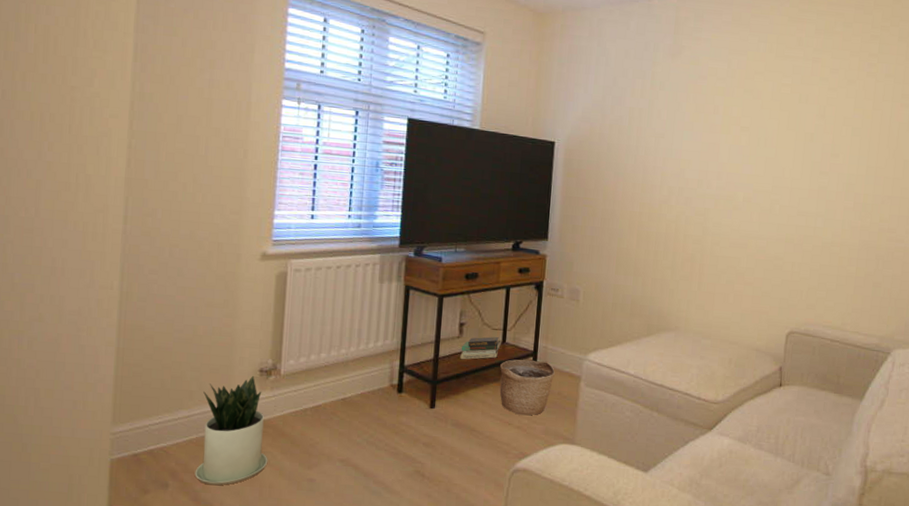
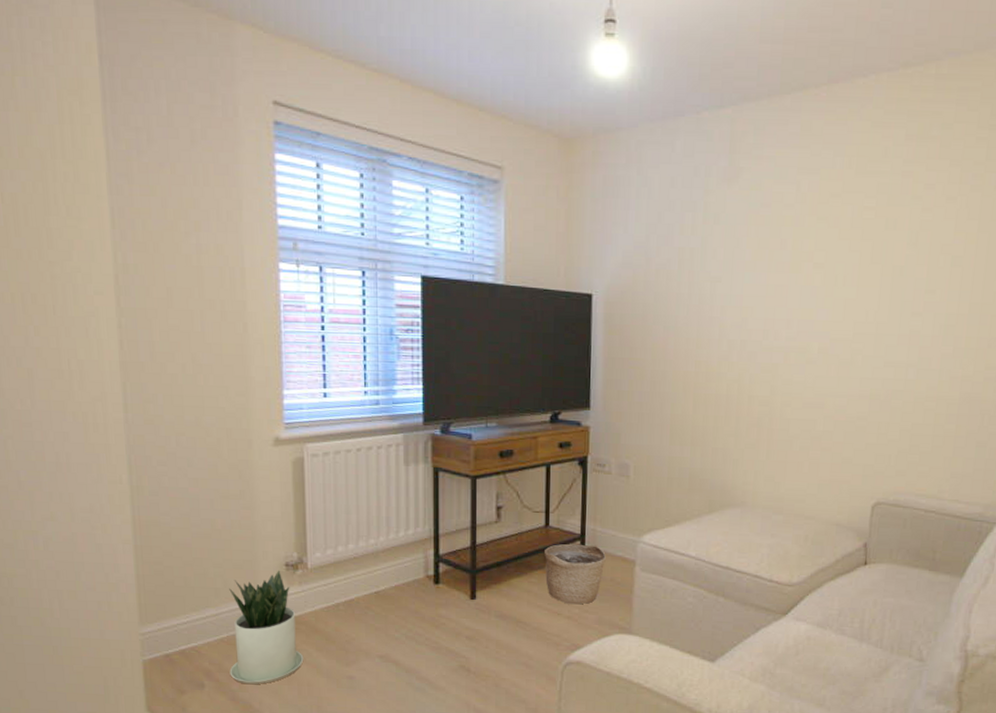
books: present [460,337,501,360] -> none [499,520,544,547]

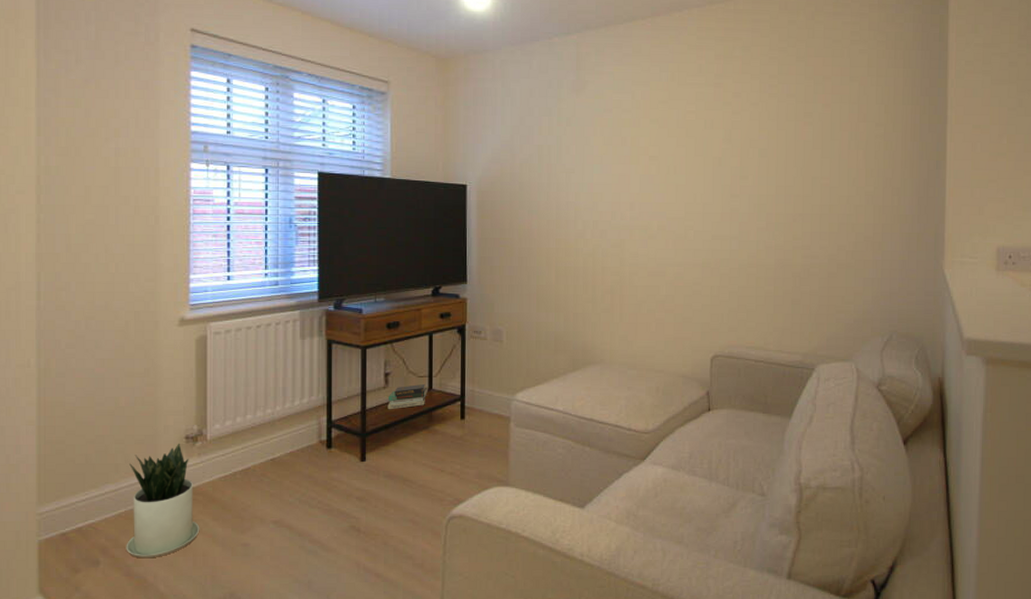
books: none [499,520,544,547] -> present [387,384,428,410]
basket: present [545,543,606,605] -> none [429,404,484,461]

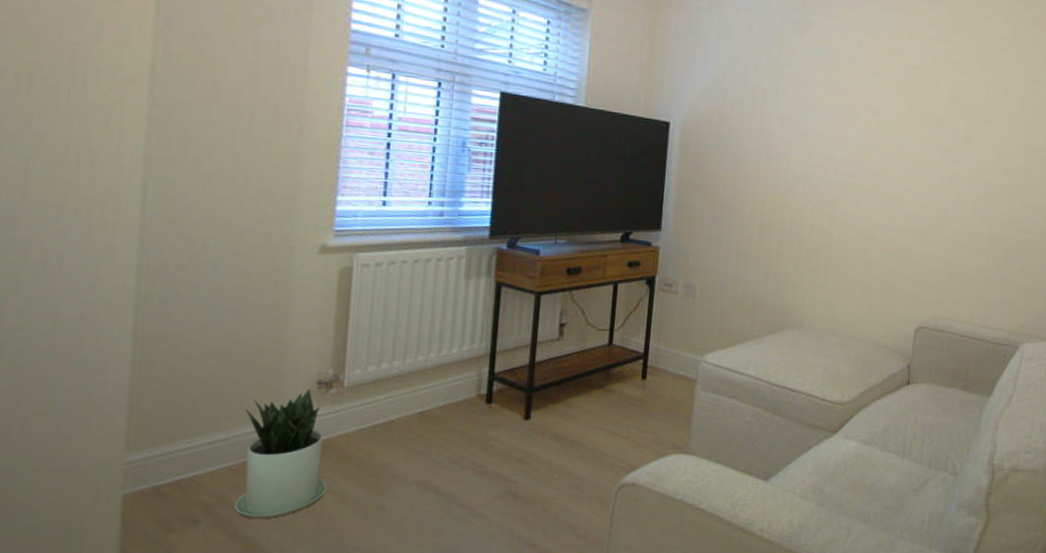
books: present [387,384,428,410] -> none [560,338,608,365]

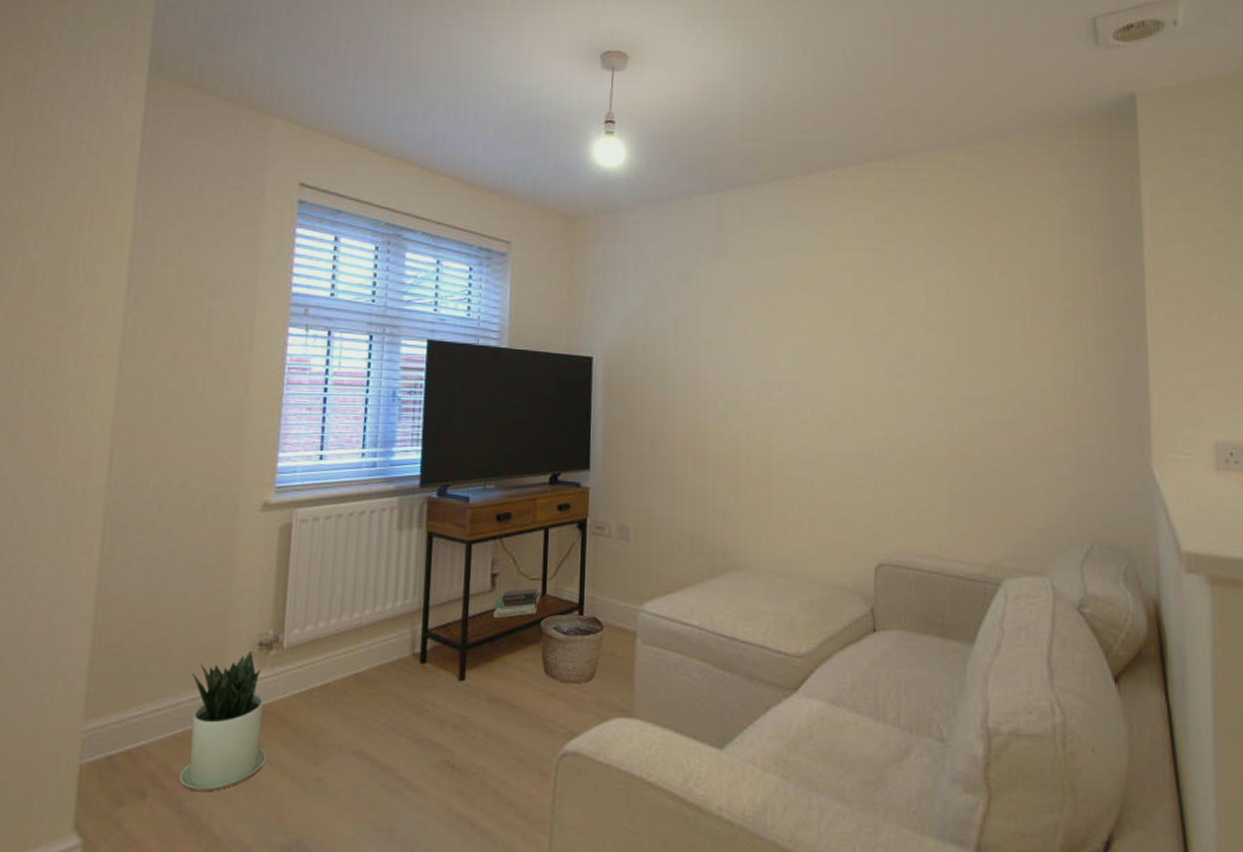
books: none [560,338,608,365] -> present [493,588,541,619]
basket: none [605,362,668,425] -> present [541,614,605,684]

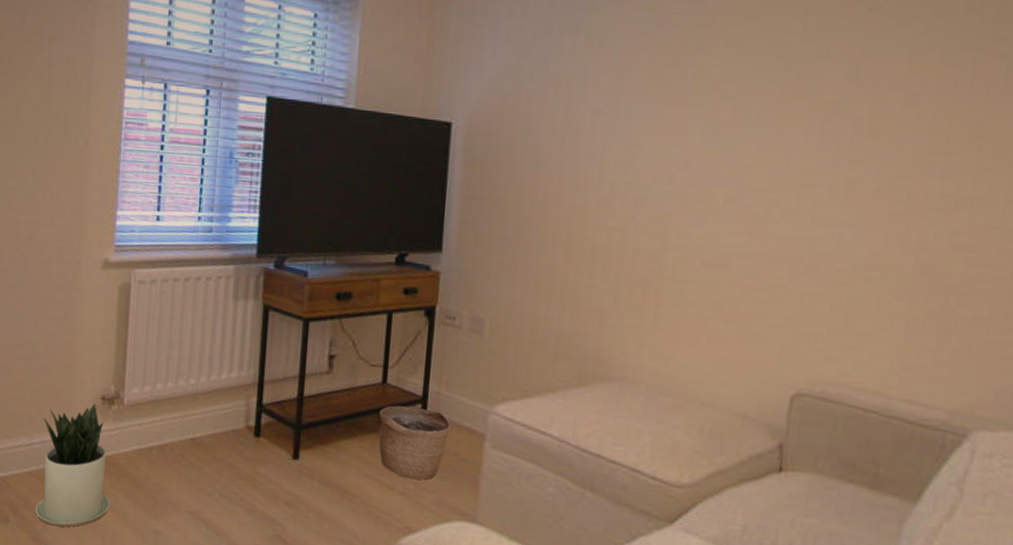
books: present [493,588,541,619] -> none [329,374,381,403]

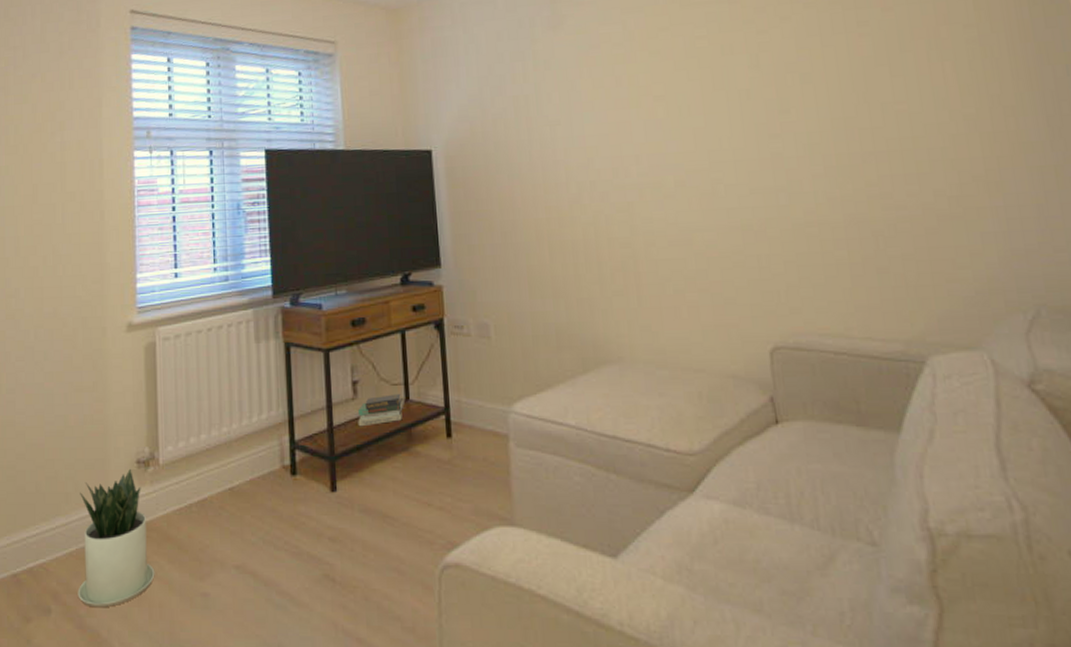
books: none [329,374,381,403] -> present [358,394,404,427]
basket: present [378,405,451,480] -> none [407,418,475,492]

